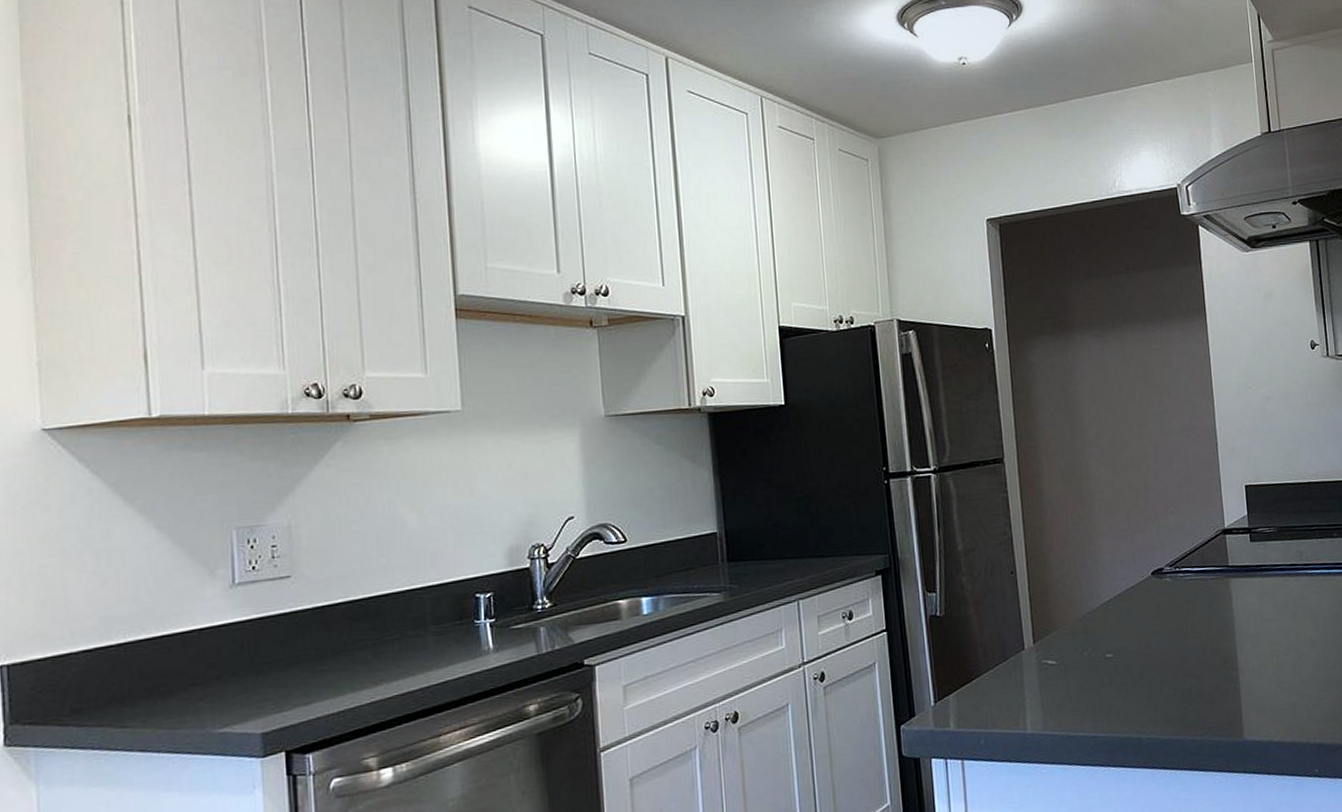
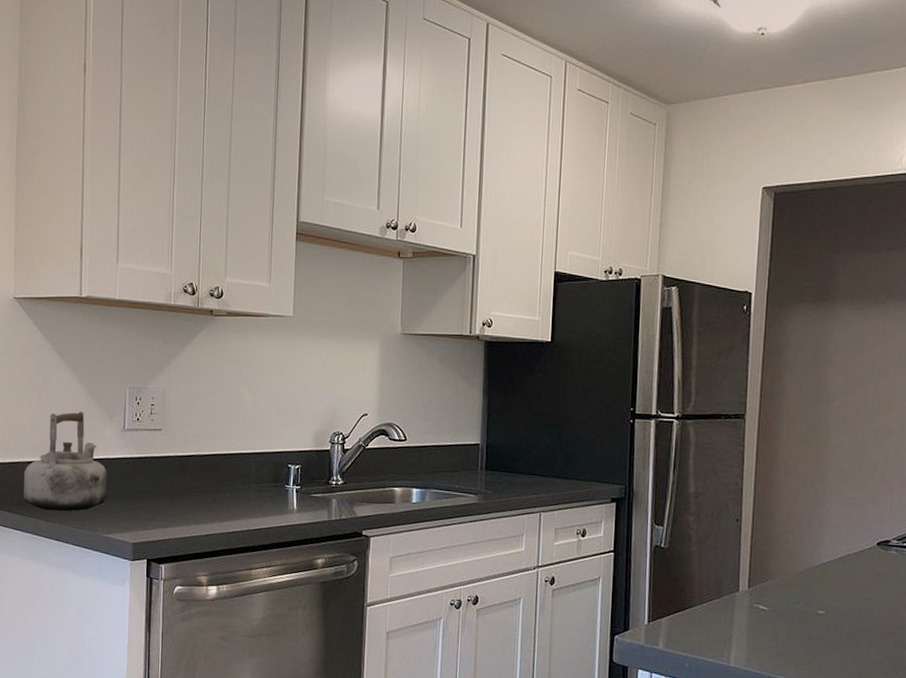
kettle: none [78,569,215,713] -> present [23,411,108,512]

